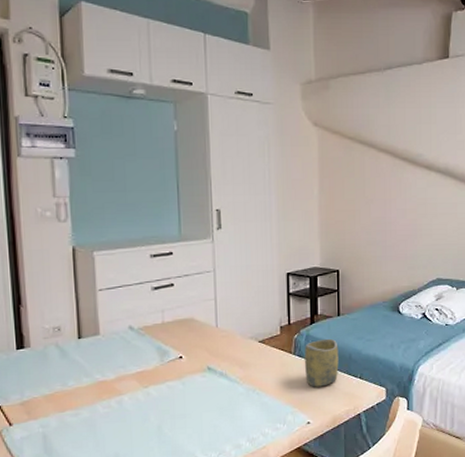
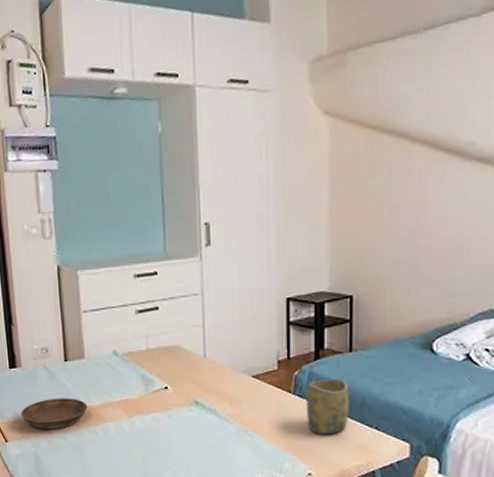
saucer: none [29,374,102,408] -> present [21,398,88,430]

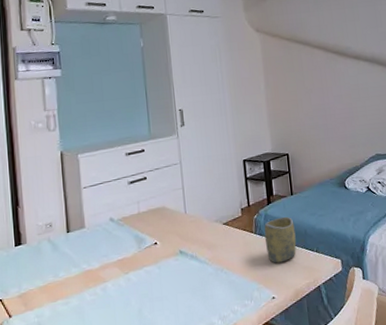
saucer: present [21,398,88,430] -> none [26,265,88,299]

